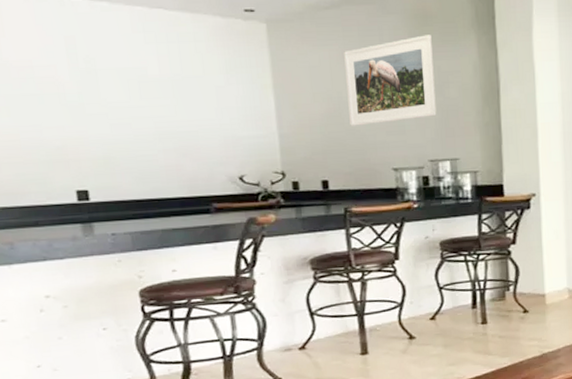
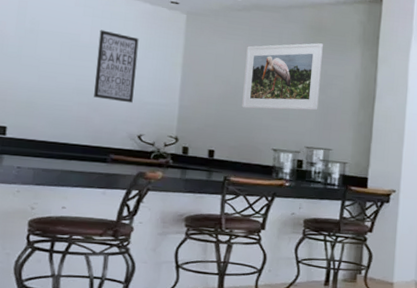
wall art: none [168,57,225,141] -> present [94,29,139,103]

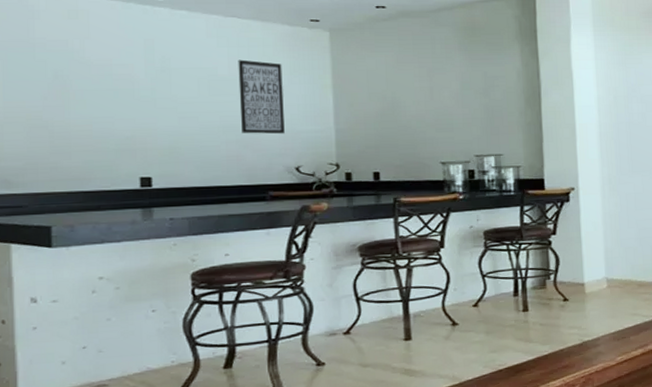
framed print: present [242,43,323,111] -> none [399,44,483,123]

